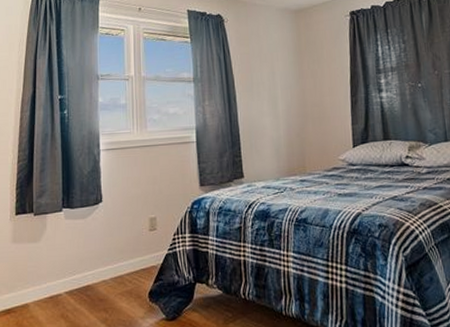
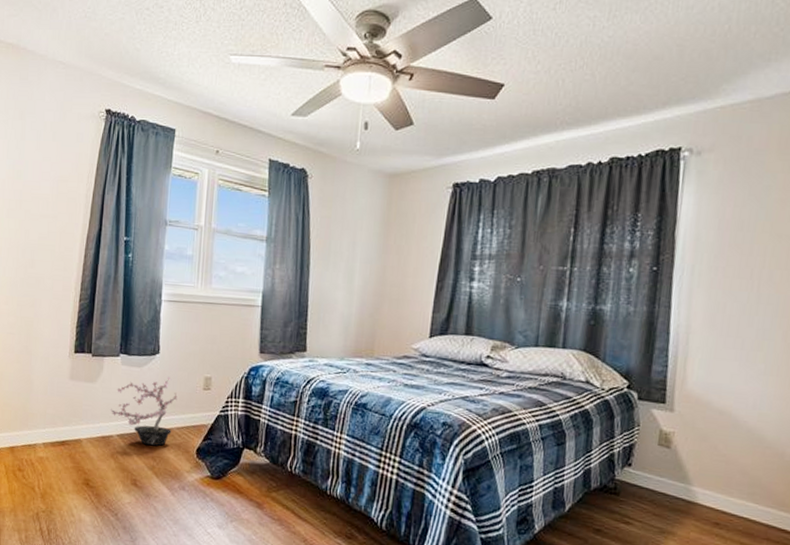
potted plant: none [56,223,124,297] -> present [110,376,178,446]

